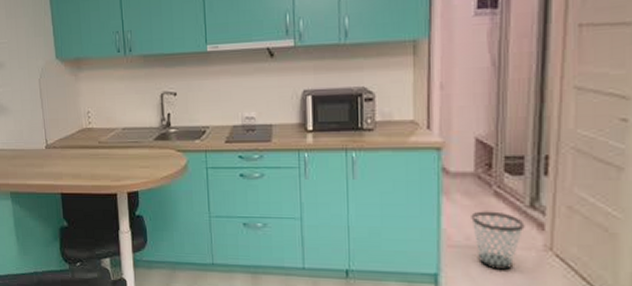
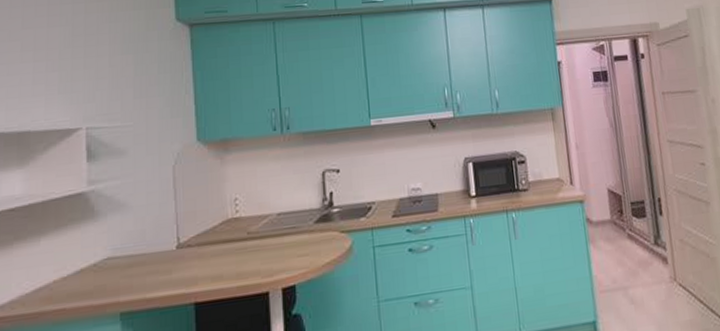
wastebasket: present [471,211,525,270] -> none [614,252,654,307]

